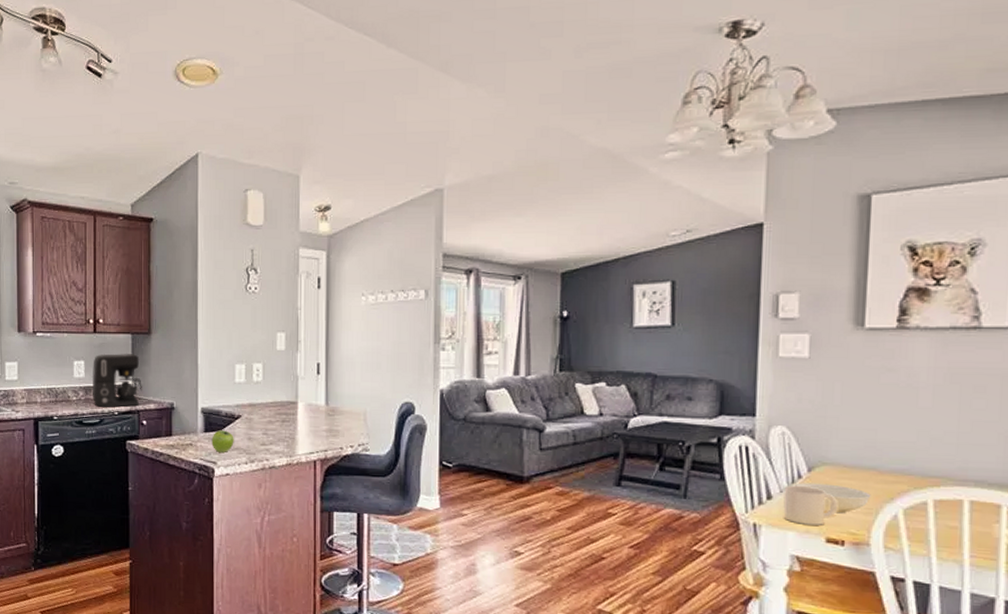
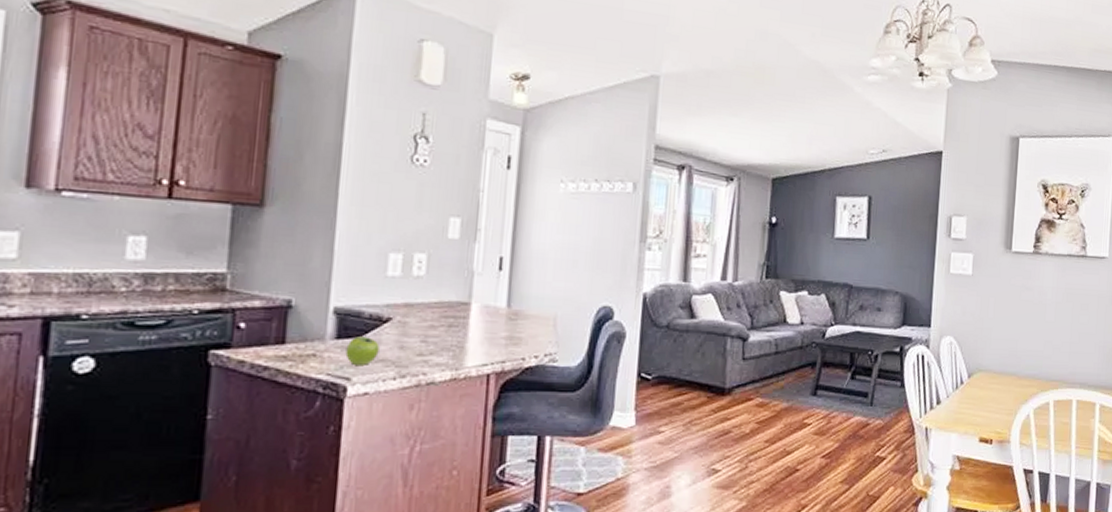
coffee maker: present [92,353,142,407] -> none [156,228,243,304]
mug: present [783,485,838,525] -> none [948,390,989,426]
bowl: present [794,482,871,514] -> none [957,388,1012,415]

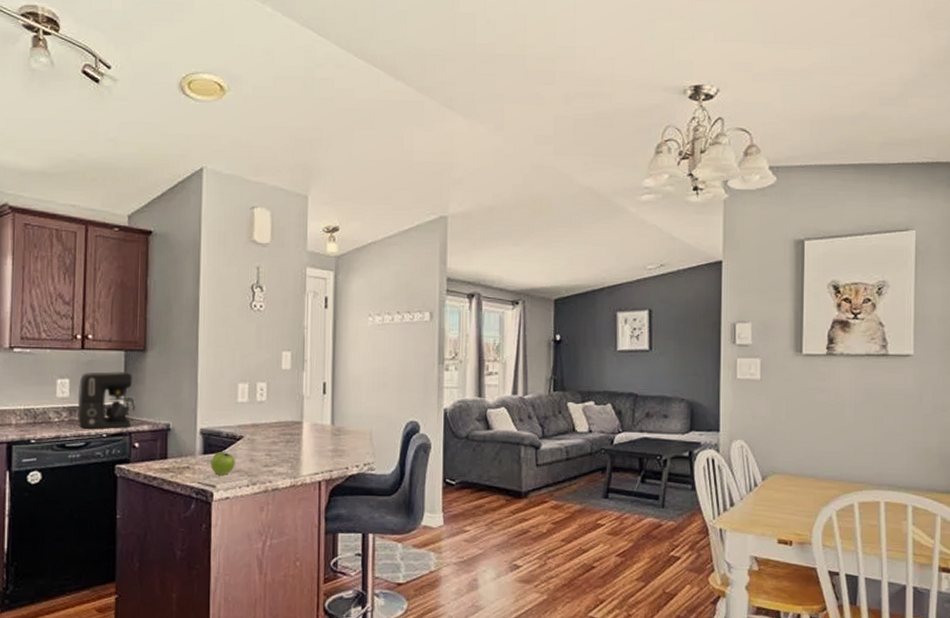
coffee maker: none [156,228,243,304] -> present [77,371,135,429]

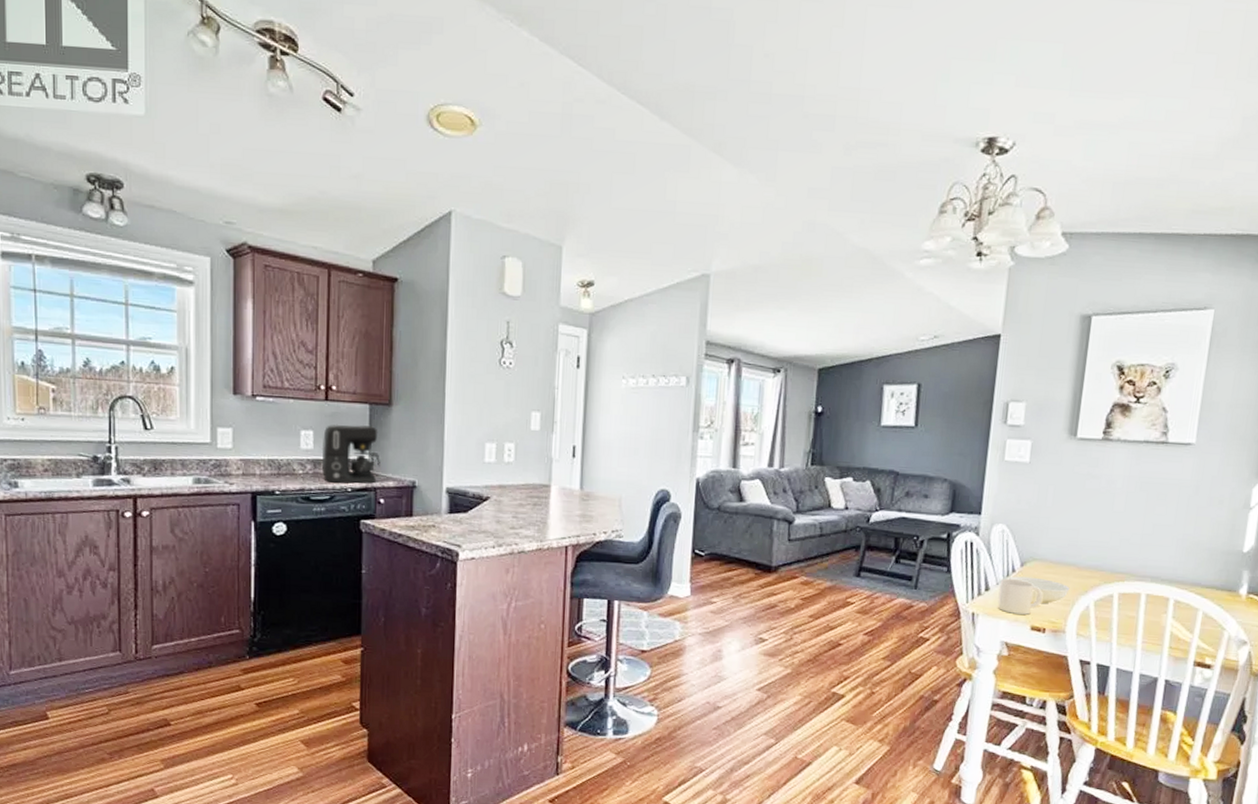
fruit: present [211,452,235,475] -> none [456,512,481,535]
mug: none [743,493,787,528] -> present [997,578,1043,615]
bowl: none [751,490,811,517] -> present [1008,576,1070,605]

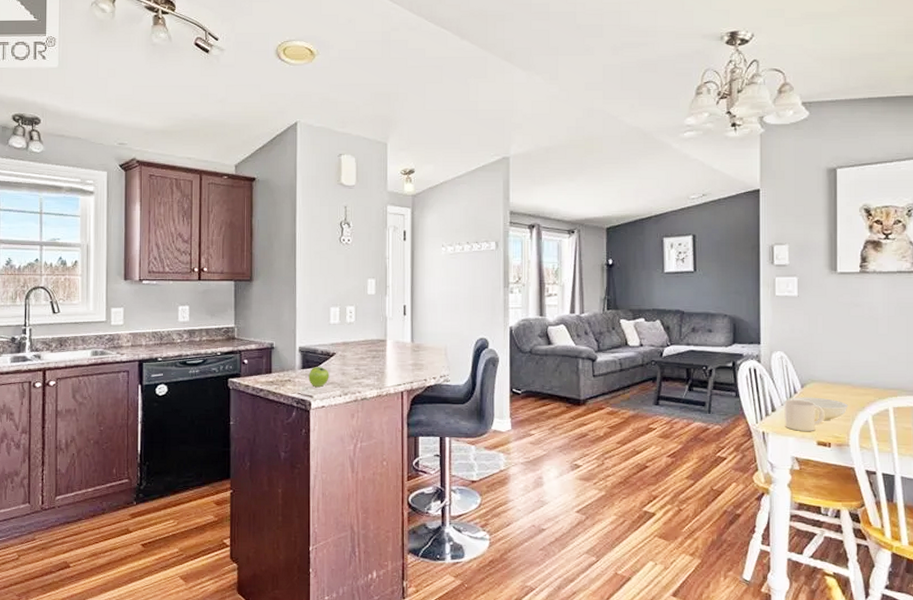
coffee maker: present [321,424,380,484] -> none [196,299,244,348]
fruit: none [456,512,481,535] -> present [308,367,329,387]

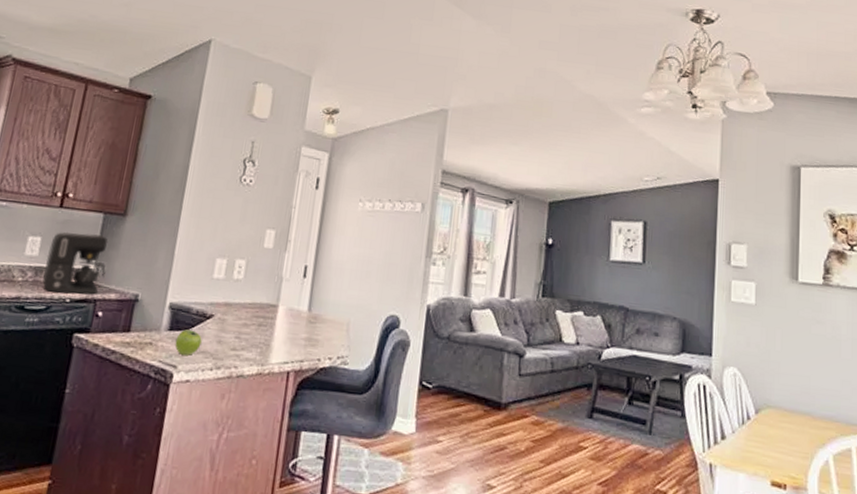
coffee maker: none [196,299,244,348] -> present [42,231,108,295]
mug: present [784,399,825,431] -> none [735,426,781,468]
bowl: present [791,397,848,421] -> none [744,424,807,457]

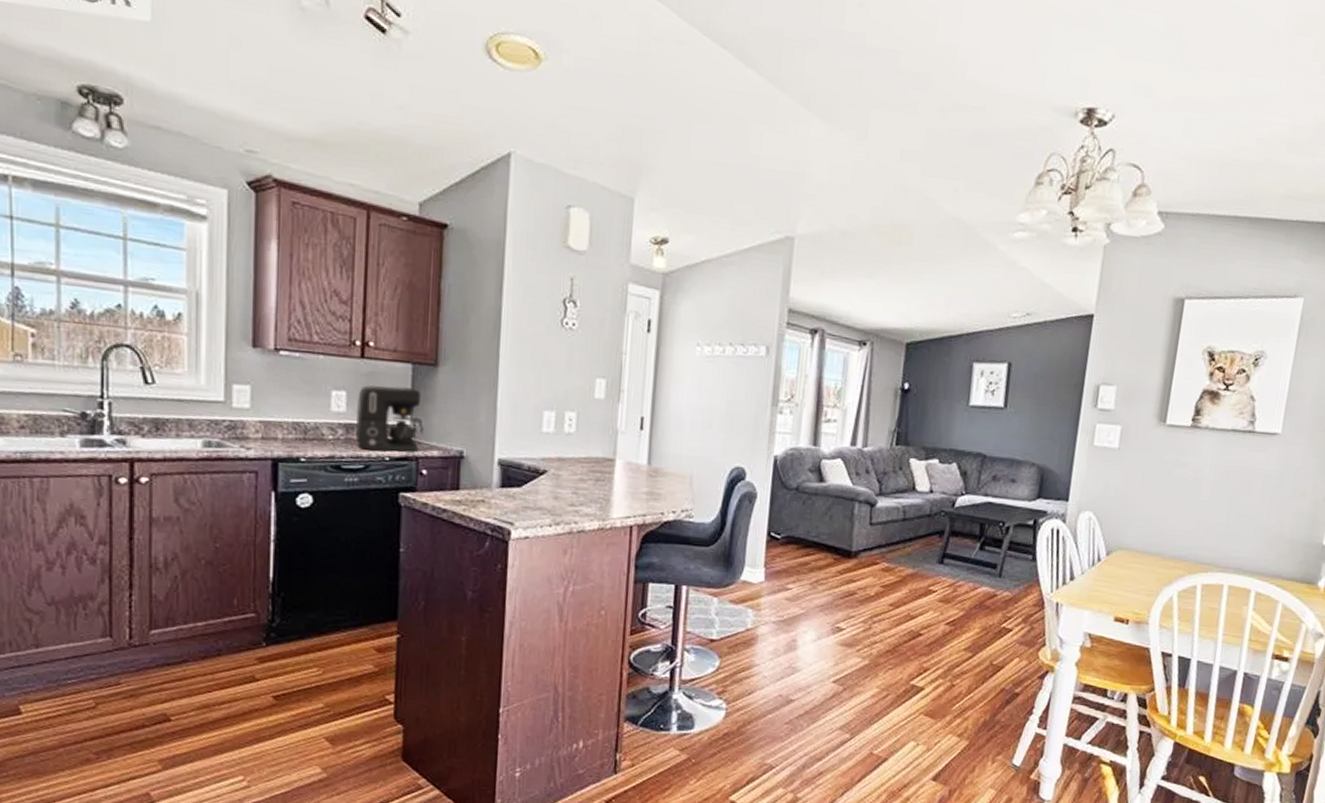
fruit: present [174,329,202,356] -> none [509,486,537,512]

